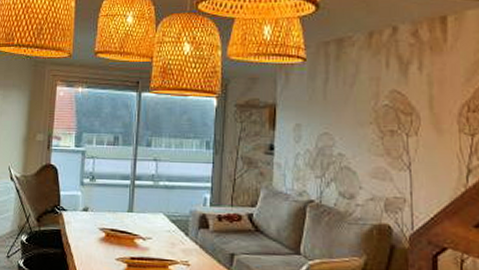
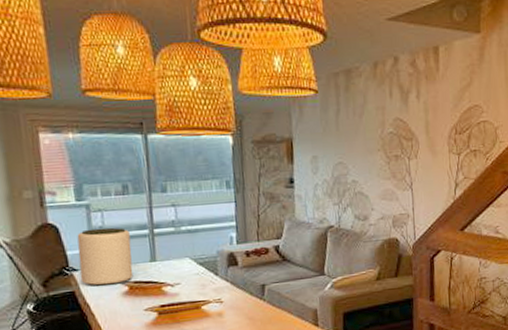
plant pot: none [67,173,114,229] -> present [77,227,134,286]

